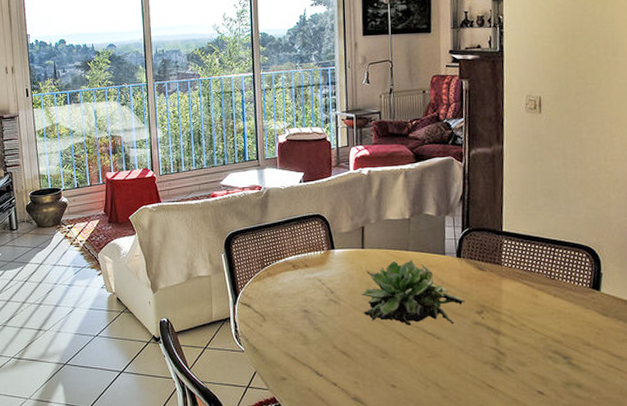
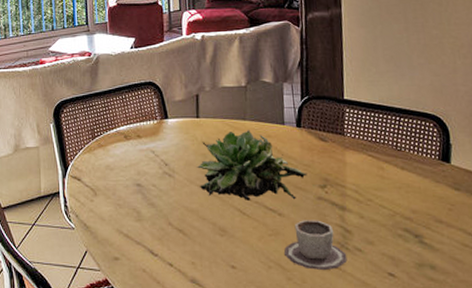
cup: none [442,343,500,389] -> present [284,220,348,271]

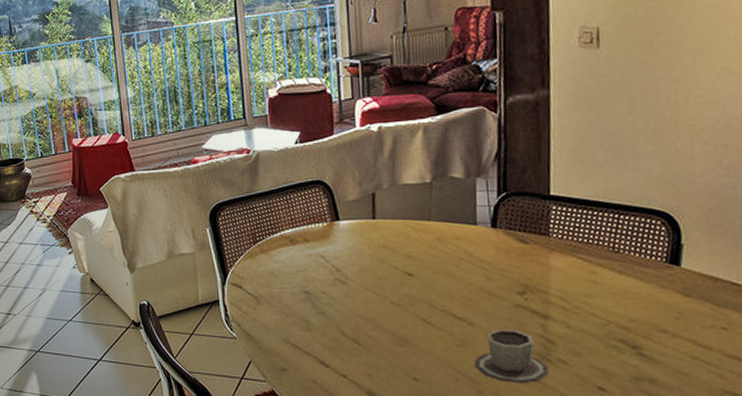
succulent plant: present [196,129,307,200] -> none [372,230,503,308]

